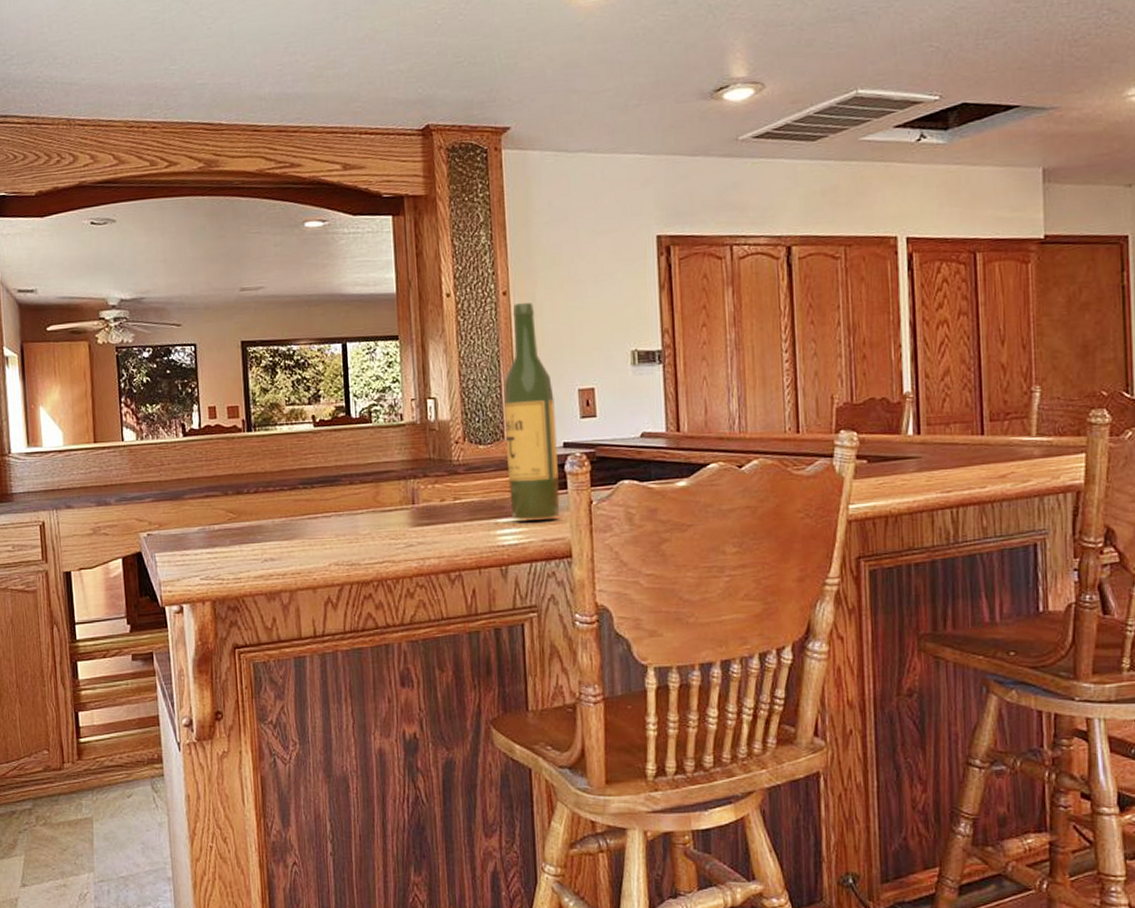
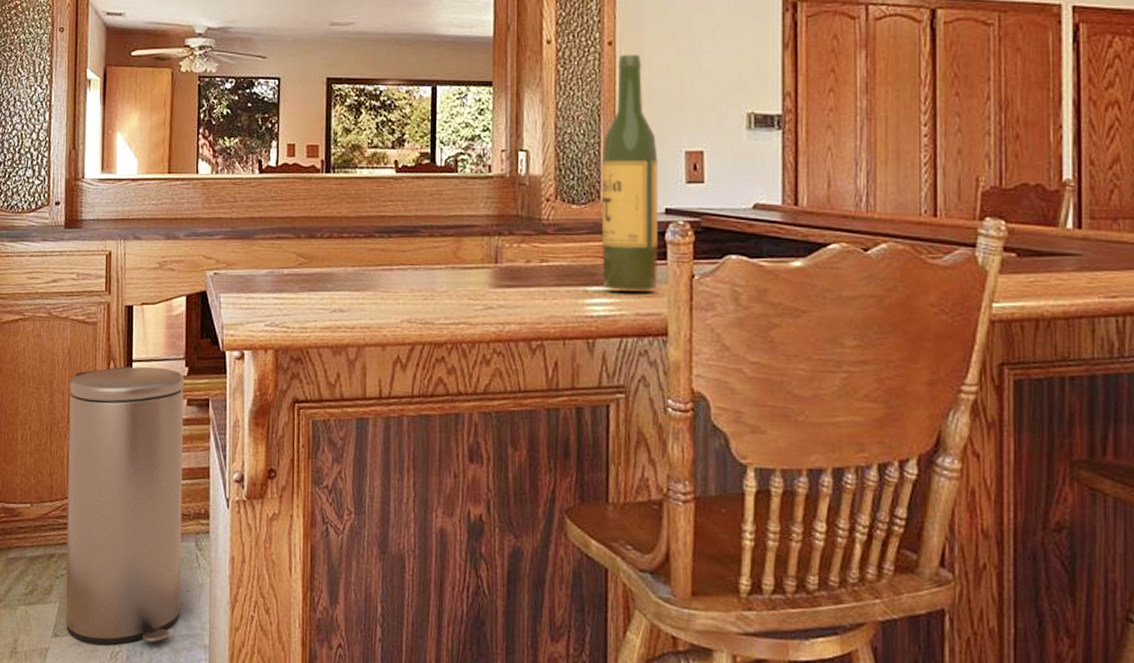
pedal bin: none [14,627,143,890] -> present [65,366,185,645]

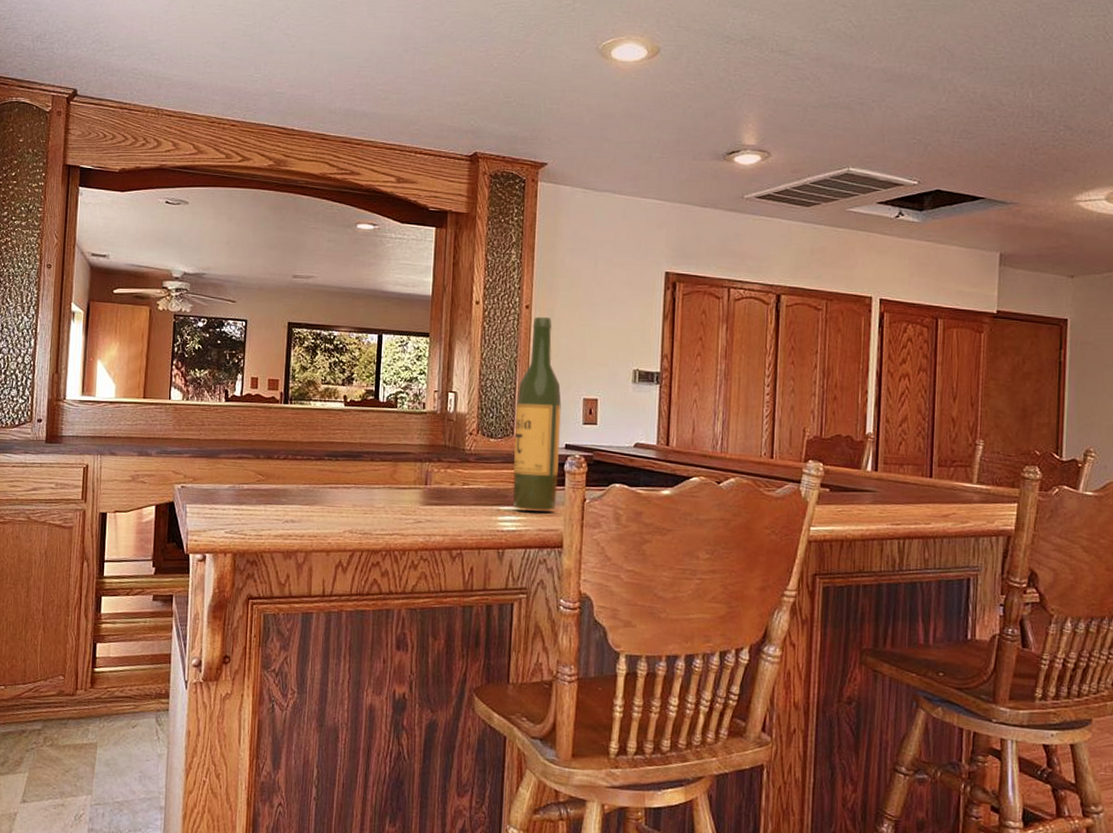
pedal bin: present [65,366,185,645] -> none [34,566,152,809]

